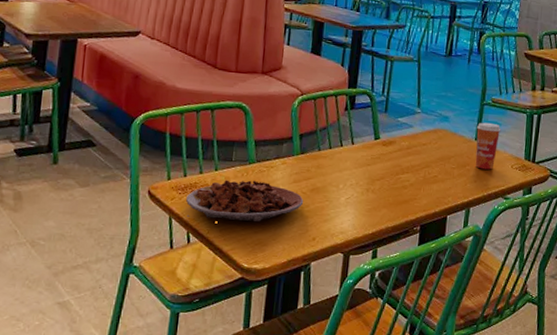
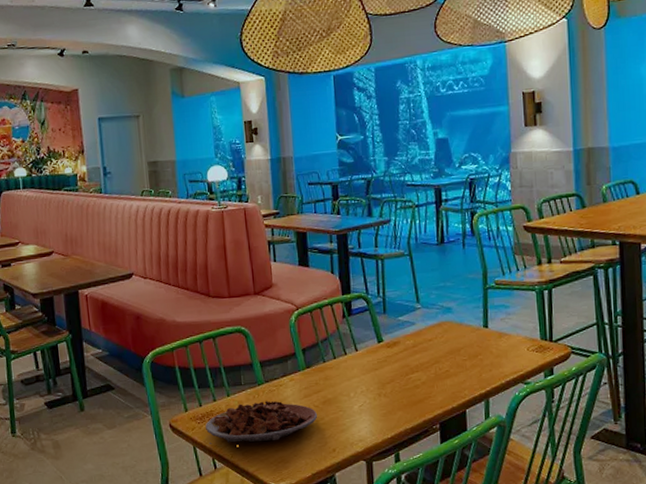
paper cup: present [475,122,501,170] -> none [483,306,510,357]

